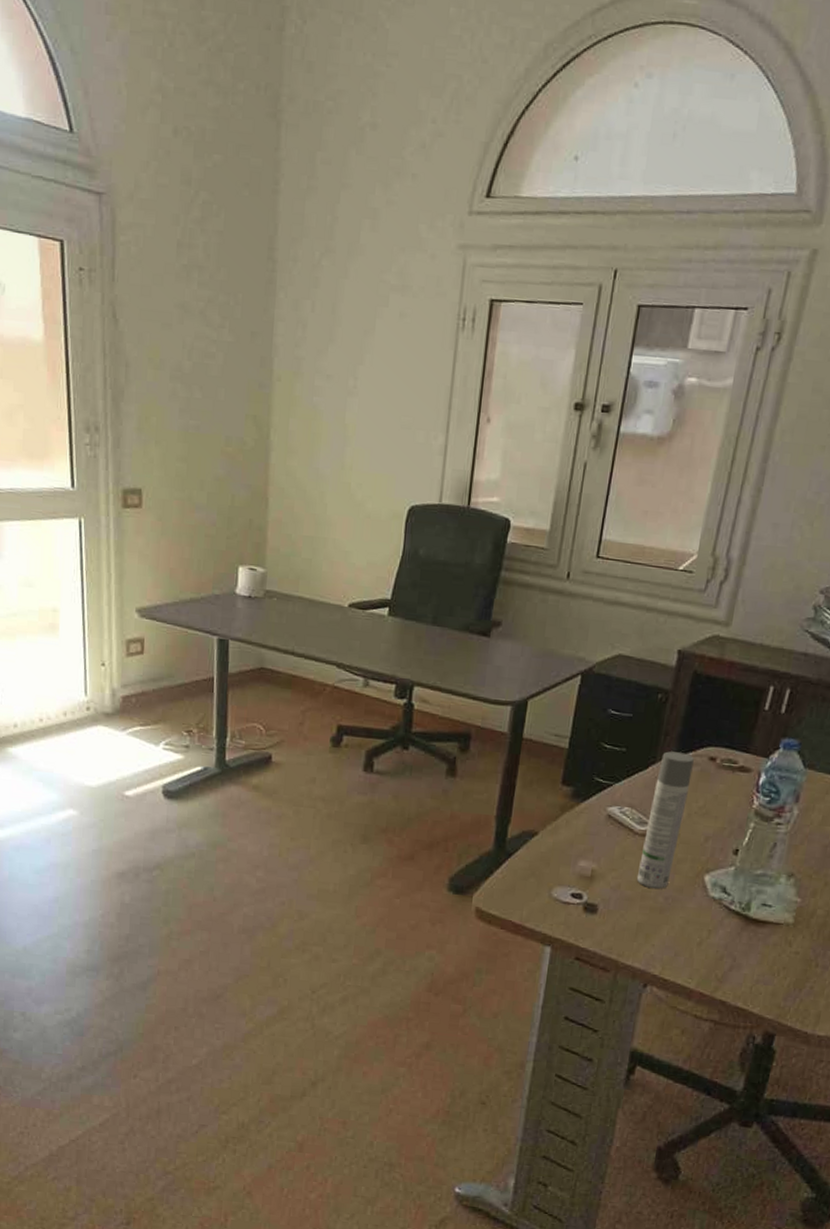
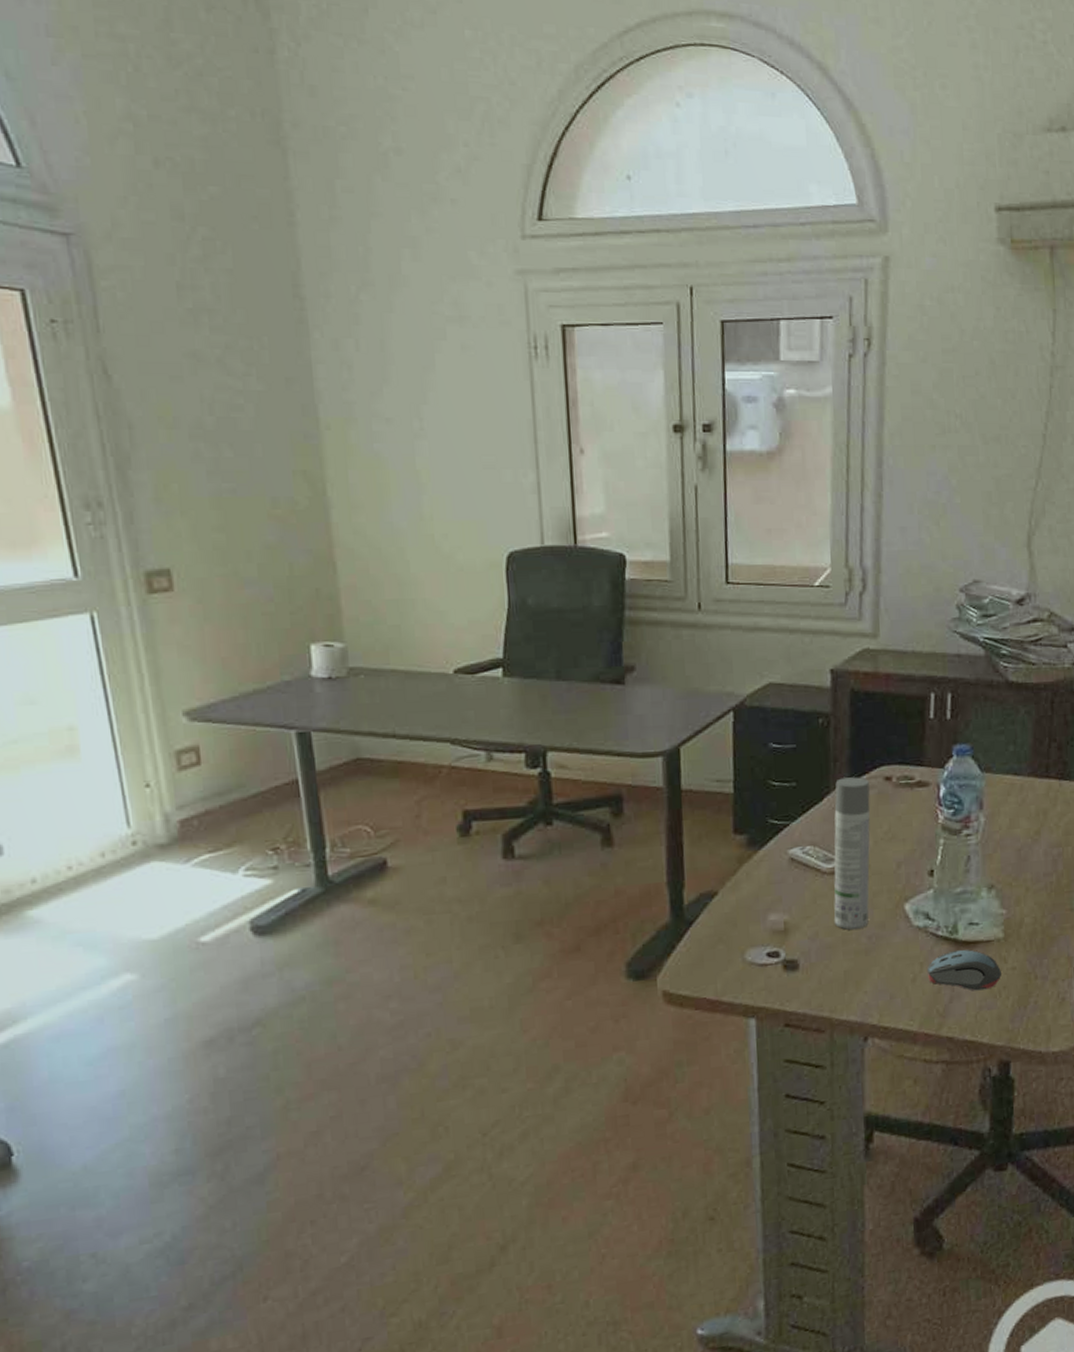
computer mouse: none [713,925,784,967] -> present [926,950,1001,991]

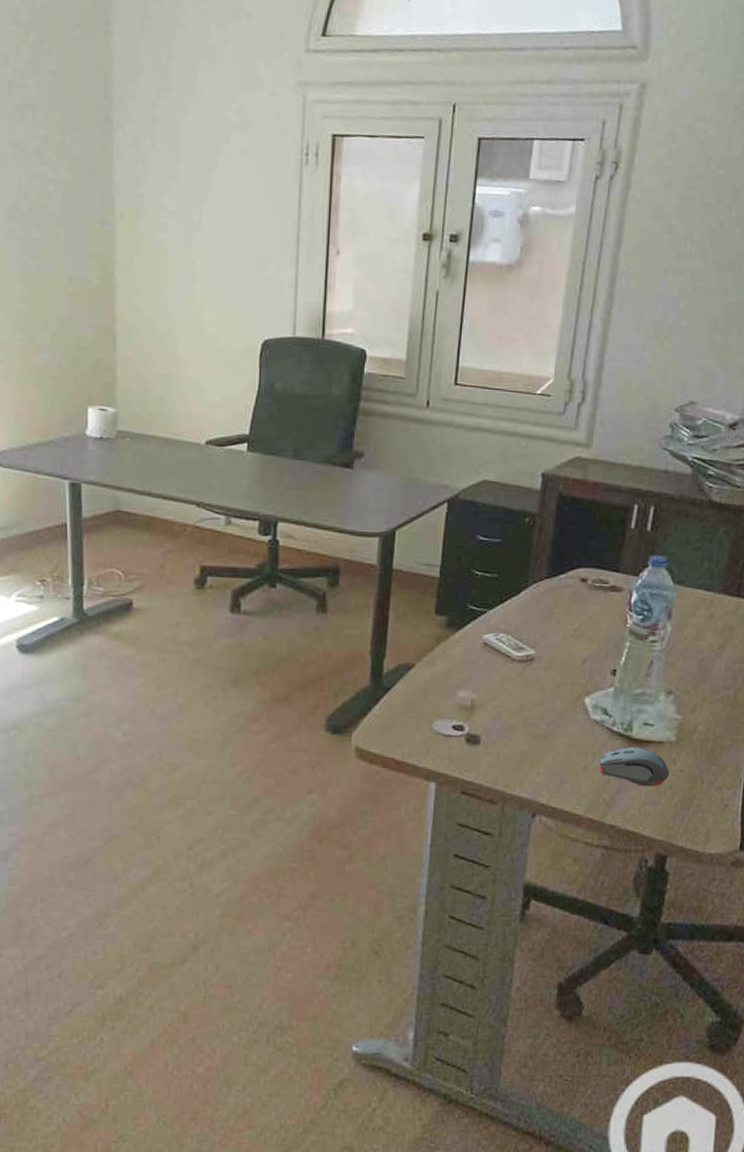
spray bottle: present [834,777,871,930] -> none [517,575,566,716]

